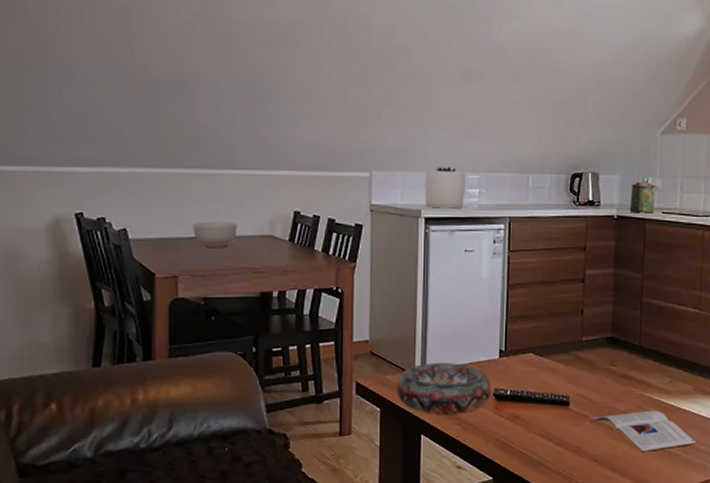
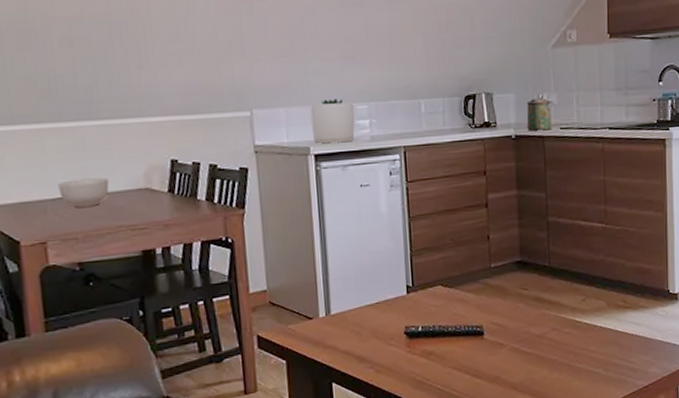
decorative bowl: present [396,363,492,414] -> none [300,304,402,361]
magazine: present [589,410,697,453] -> none [505,330,615,375]

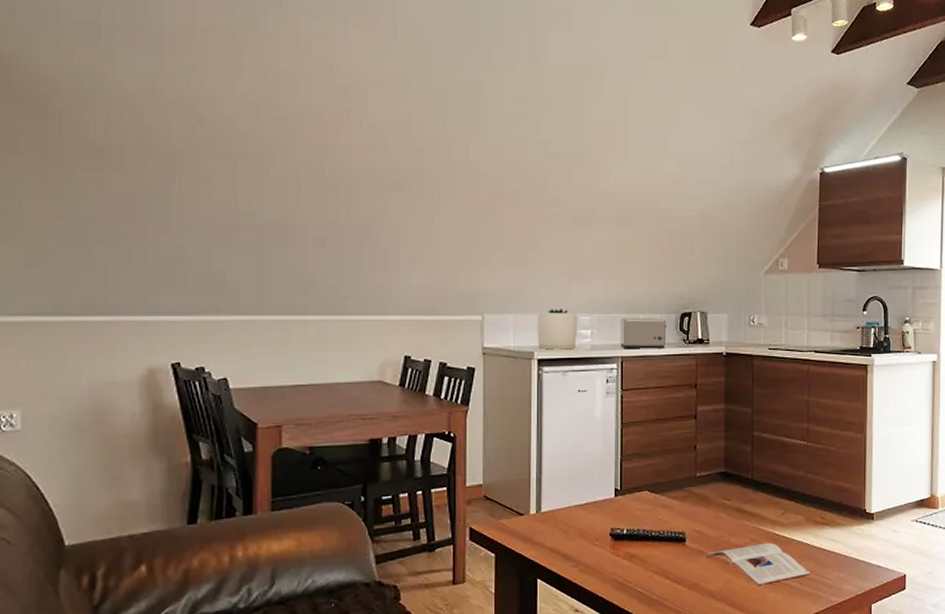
bowl: present [58,177,110,208] -> none [299,368,346,396]
toaster: none [400,103,451,138] -> present [620,318,667,349]
magazine: none [505,330,615,375] -> present [706,542,811,586]
canister: present [526,98,552,131] -> none [737,320,761,350]

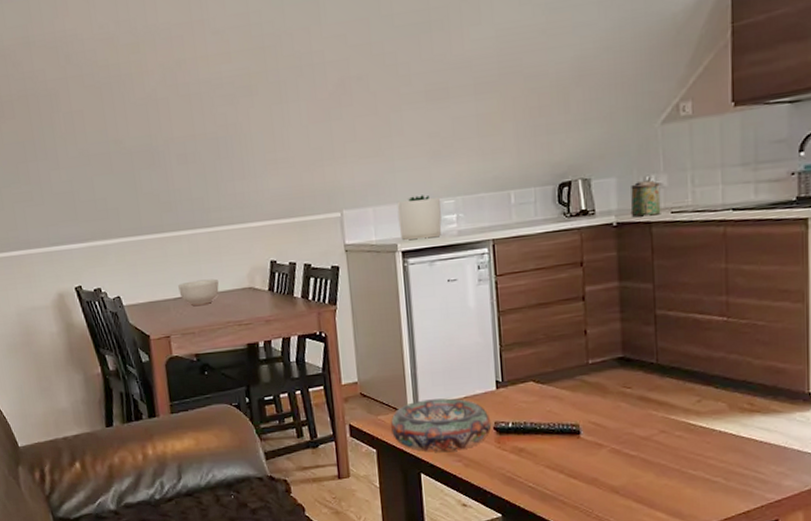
bowl: none [299,368,346,396] -> present [178,278,219,306]
decorative bowl: none [511,504,608,557] -> present [390,398,492,452]
toaster: present [620,318,667,349] -> none [488,192,544,231]
magazine: present [706,542,811,586] -> none [605,433,738,481]
canister: none [737,320,761,350] -> present [630,180,661,218]

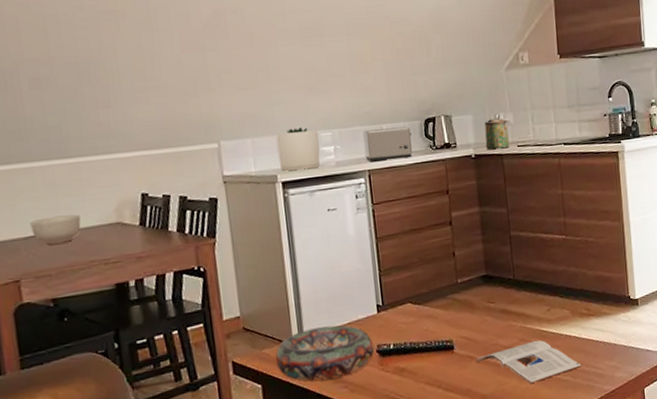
toaster: none [488,192,544,231] -> present [363,126,413,162]
magazine: none [605,433,738,481] -> present [475,340,582,384]

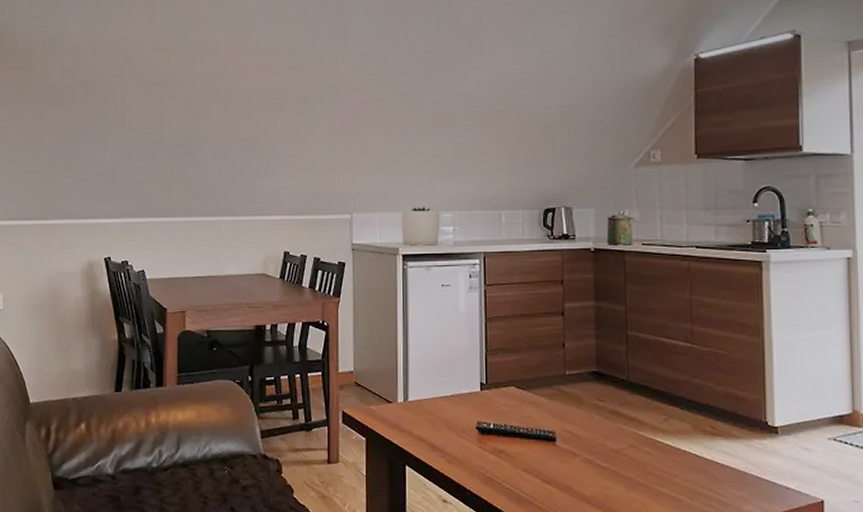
bowl: present [30,214,81,245] -> none [198,262,236,286]
decorative bowl: present [275,325,375,382] -> none [380,394,474,446]
toaster: present [363,126,413,162] -> none [482,214,530,245]
magazine: present [475,340,582,384] -> none [578,449,701,496]

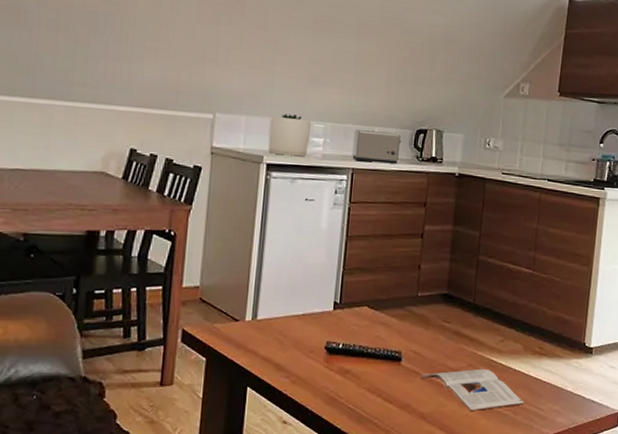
toaster: none [482,214,530,245] -> present [352,129,401,165]
magazine: none [578,449,701,496] -> present [420,368,525,412]
canister: present [606,214,633,245] -> none [470,142,497,173]

